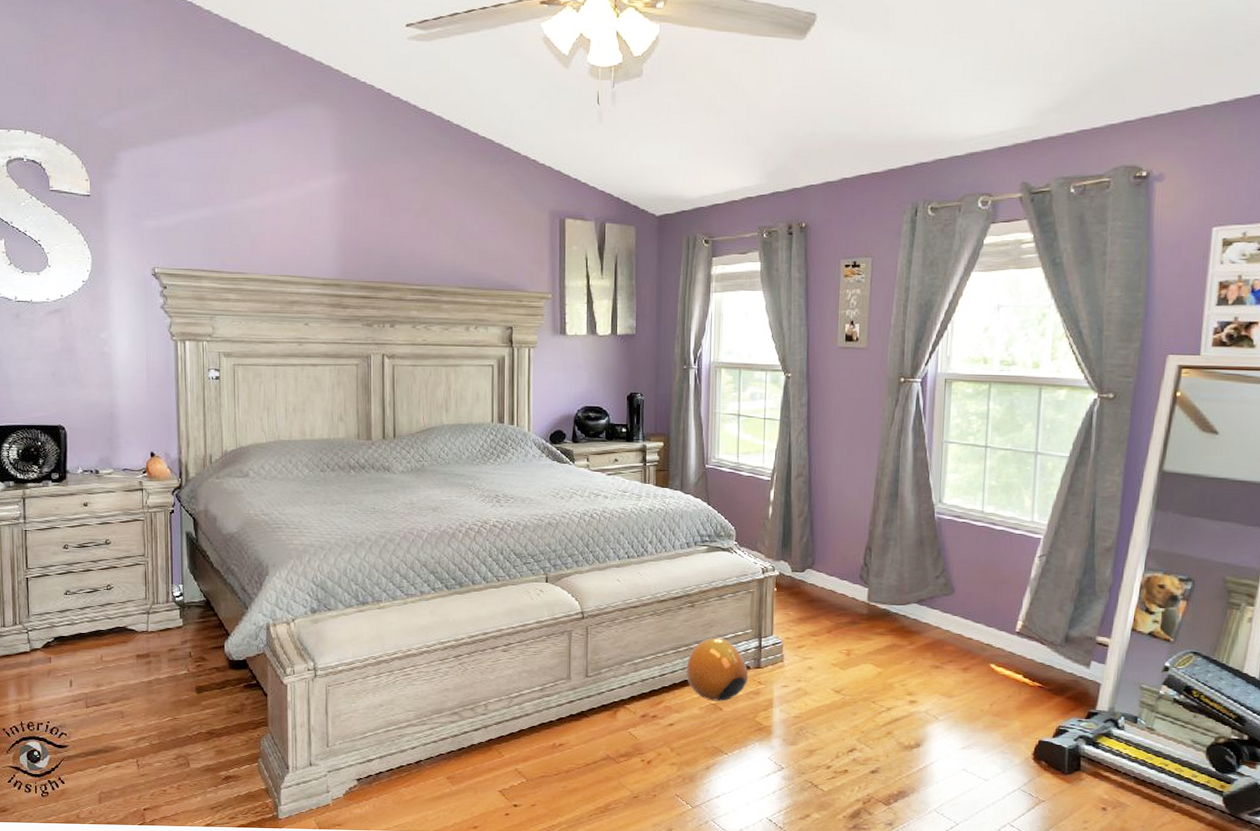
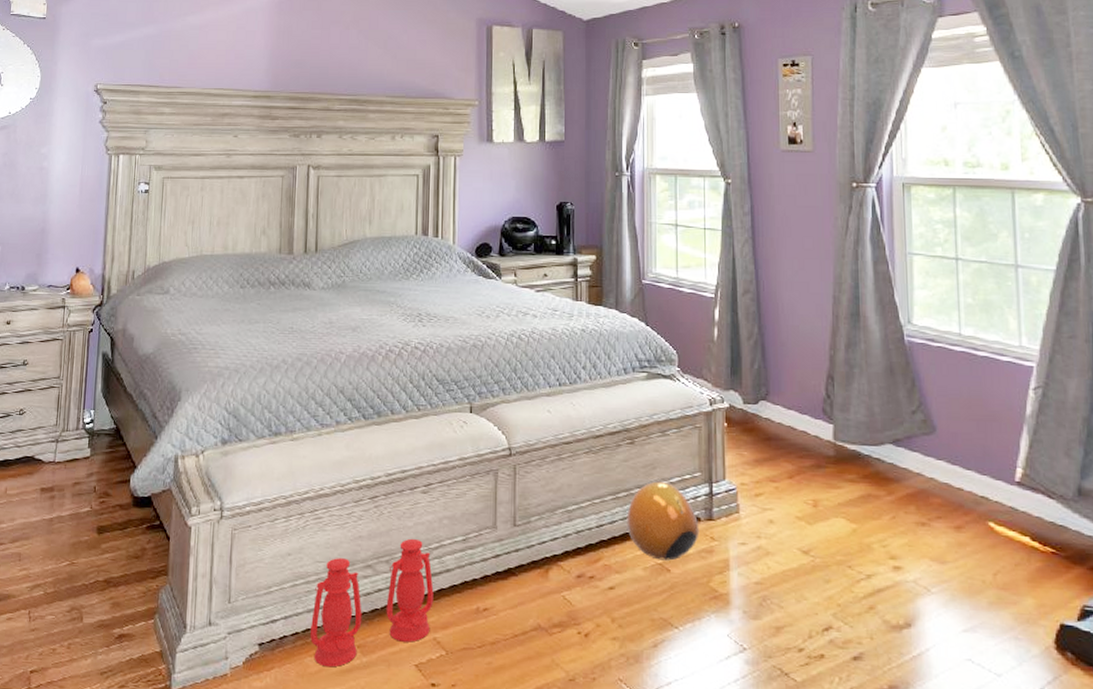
lantern: none [403,689,515,795] -> present [310,538,434,668]

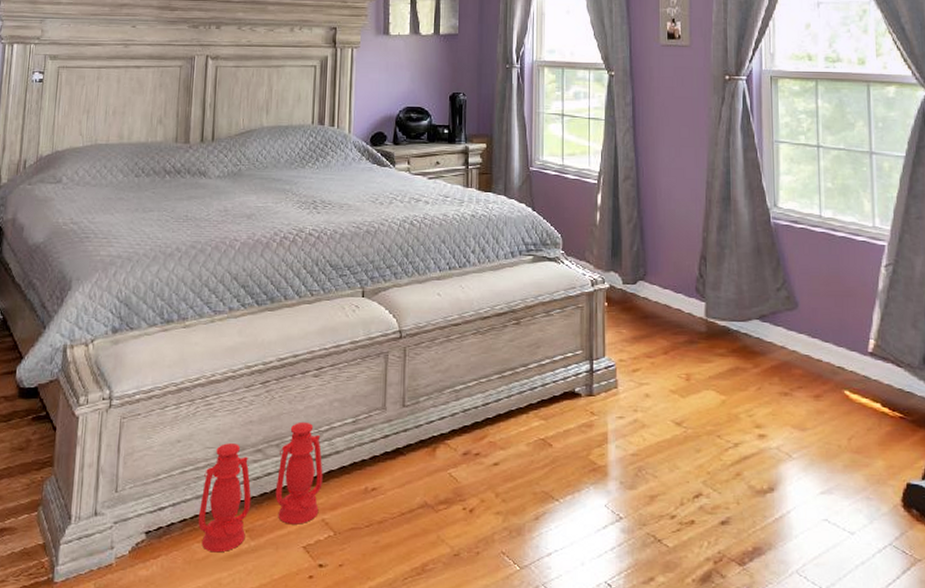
ball: present [627,481,699,561] -> none [511,359,580,436]

